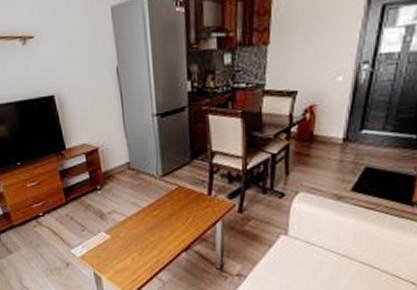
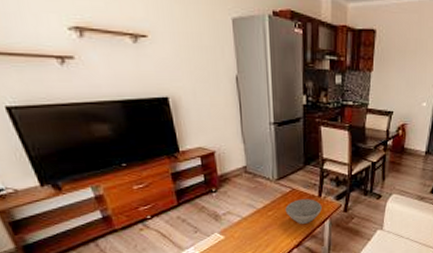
bowl: none [171,197,212,225] -> present [285,199,322,224]

